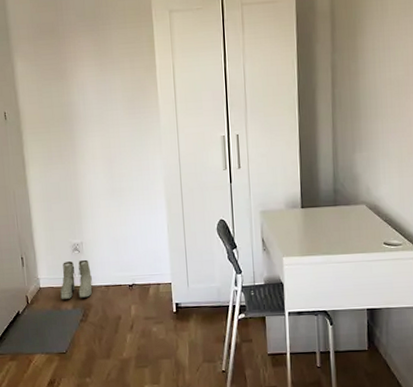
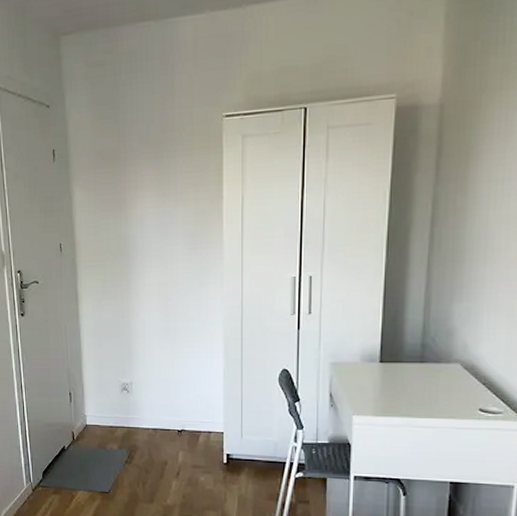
boots: present [60,259,93,300] -> none [106,400,140,440]

